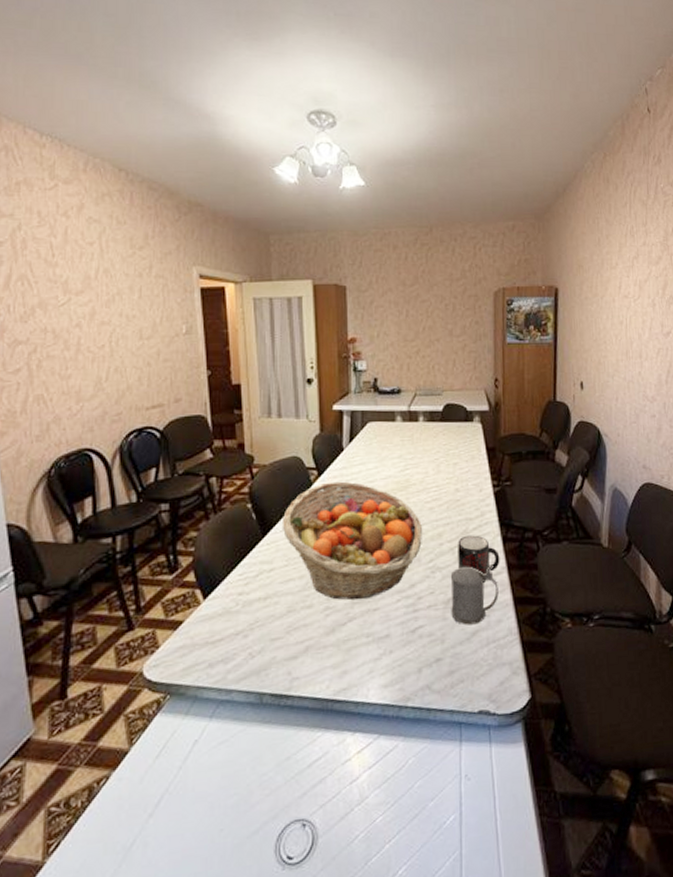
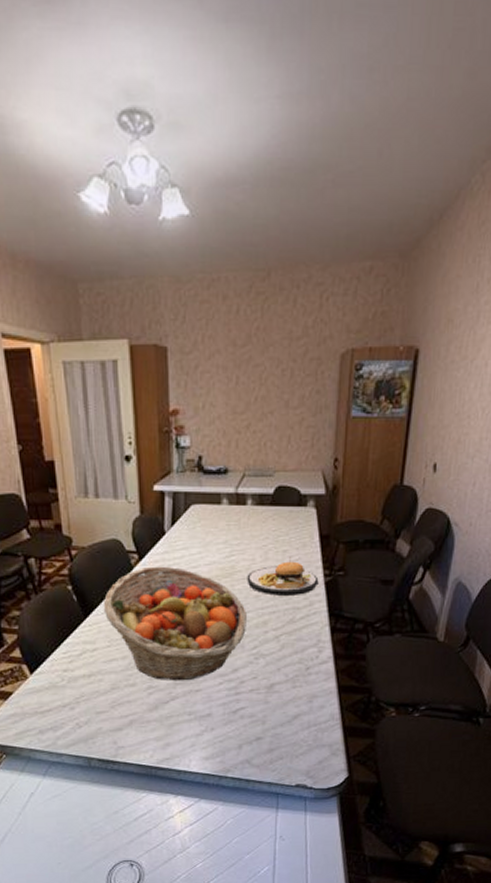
plate: none [421,469,488,507] -> present [247,557,319,596]
beer stein: present [450,564,499,625] -> none [273,654,323,709]
mug: present [458,535,500,583] -> none [283,624,327,670]

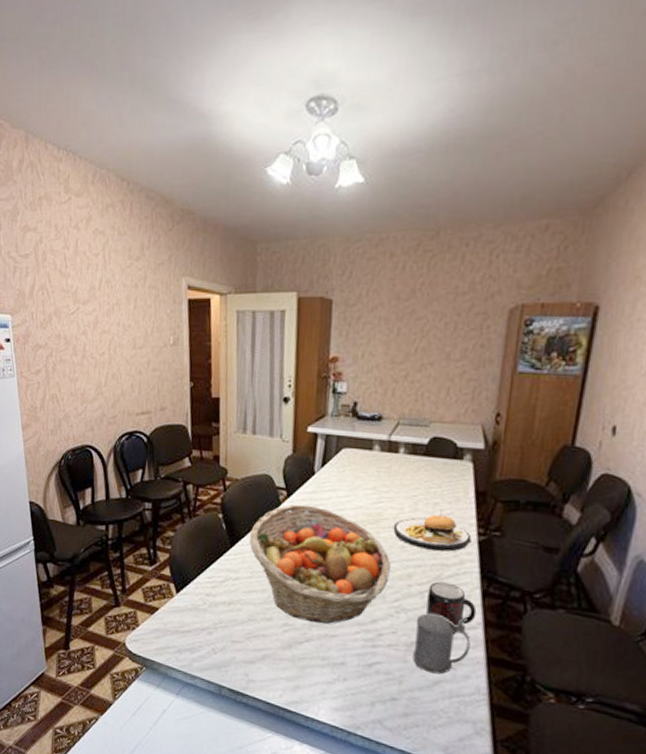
beer stein: none [273,654,323,709] -> present [413,612,471,675]
mug: none [283,624,327,670] -> present [426,581,477,634]

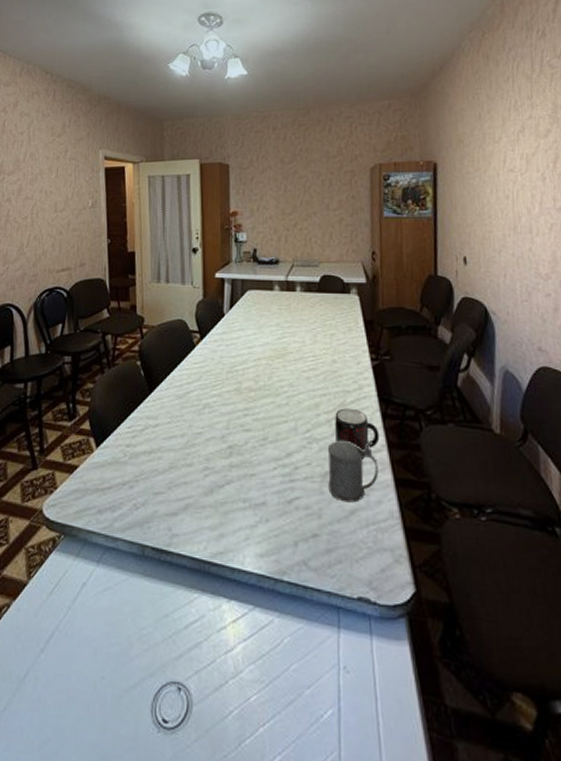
fruit basket: present [249,504,391,624] -> none [166,345,299,464]
plate: present [393,510,472,552] -> none [298,340,366,378]

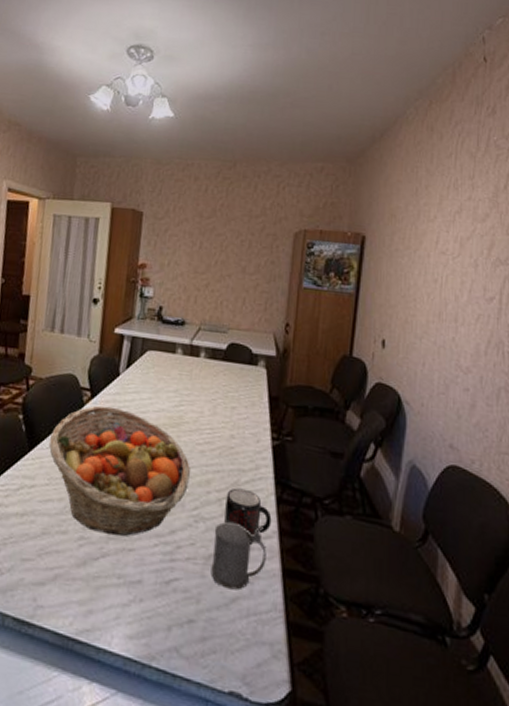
fruit basket: none [166,345,299,464] -> present [49,405,190,537]

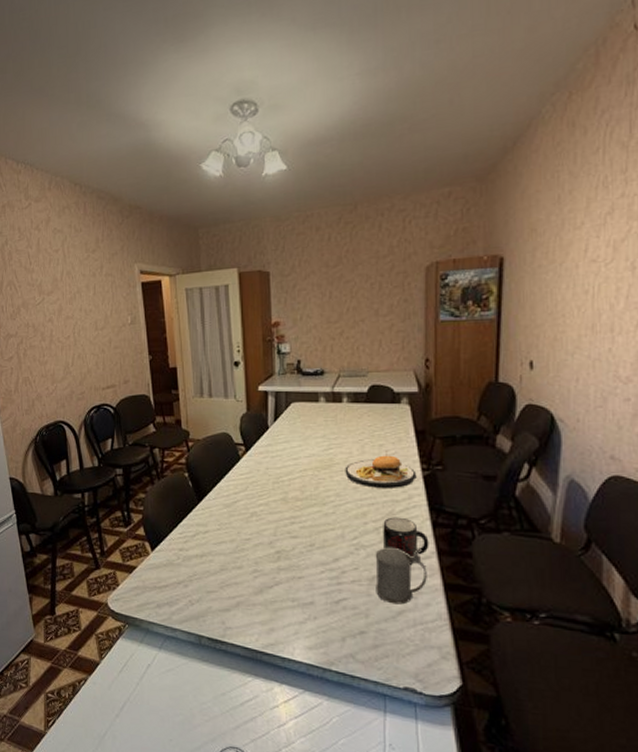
fruit basket: present [49,405,190,537] -> none [214,457,346,567]
plate: none [193,414,266,457] -> present [345,451,417,488]

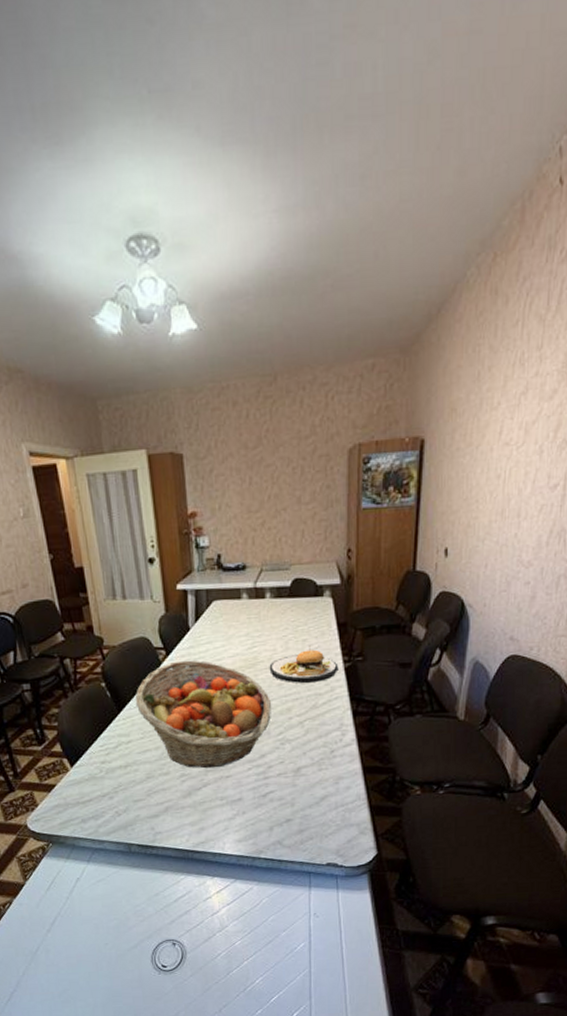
fruit basket: none [214,457,346,567] -> present [135,660,271,769]
beer stein: present [375,547,427,605] -> none [299,737,348,791]
mug: present [383,517,429,565] -> none [307,709,350,753]

